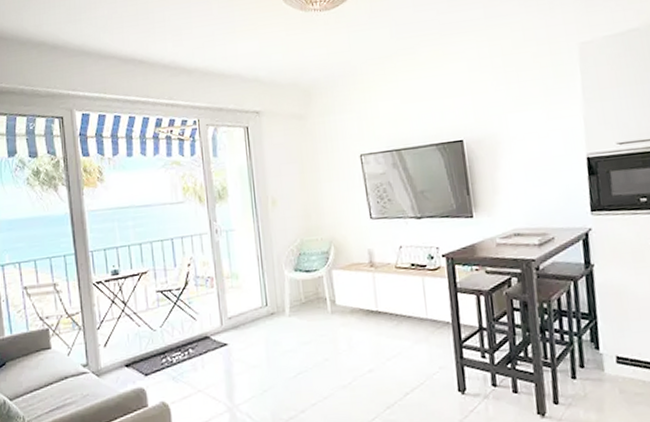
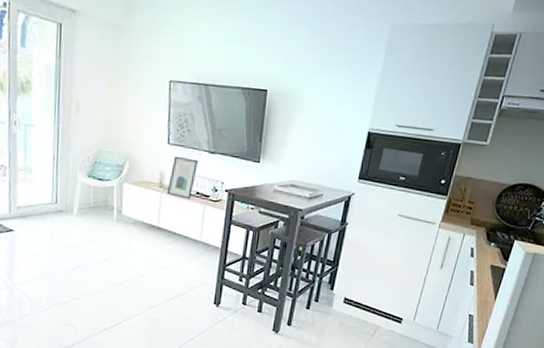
picture frame: none [379,228,407,274] -> present [166,156,199,199]

